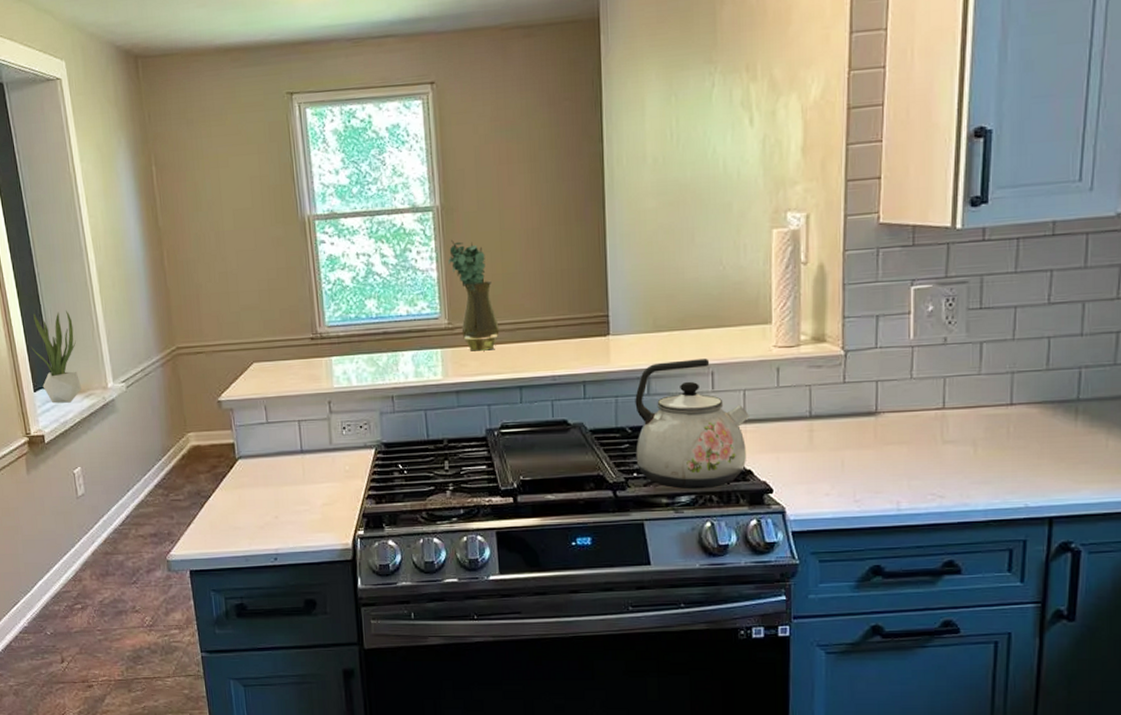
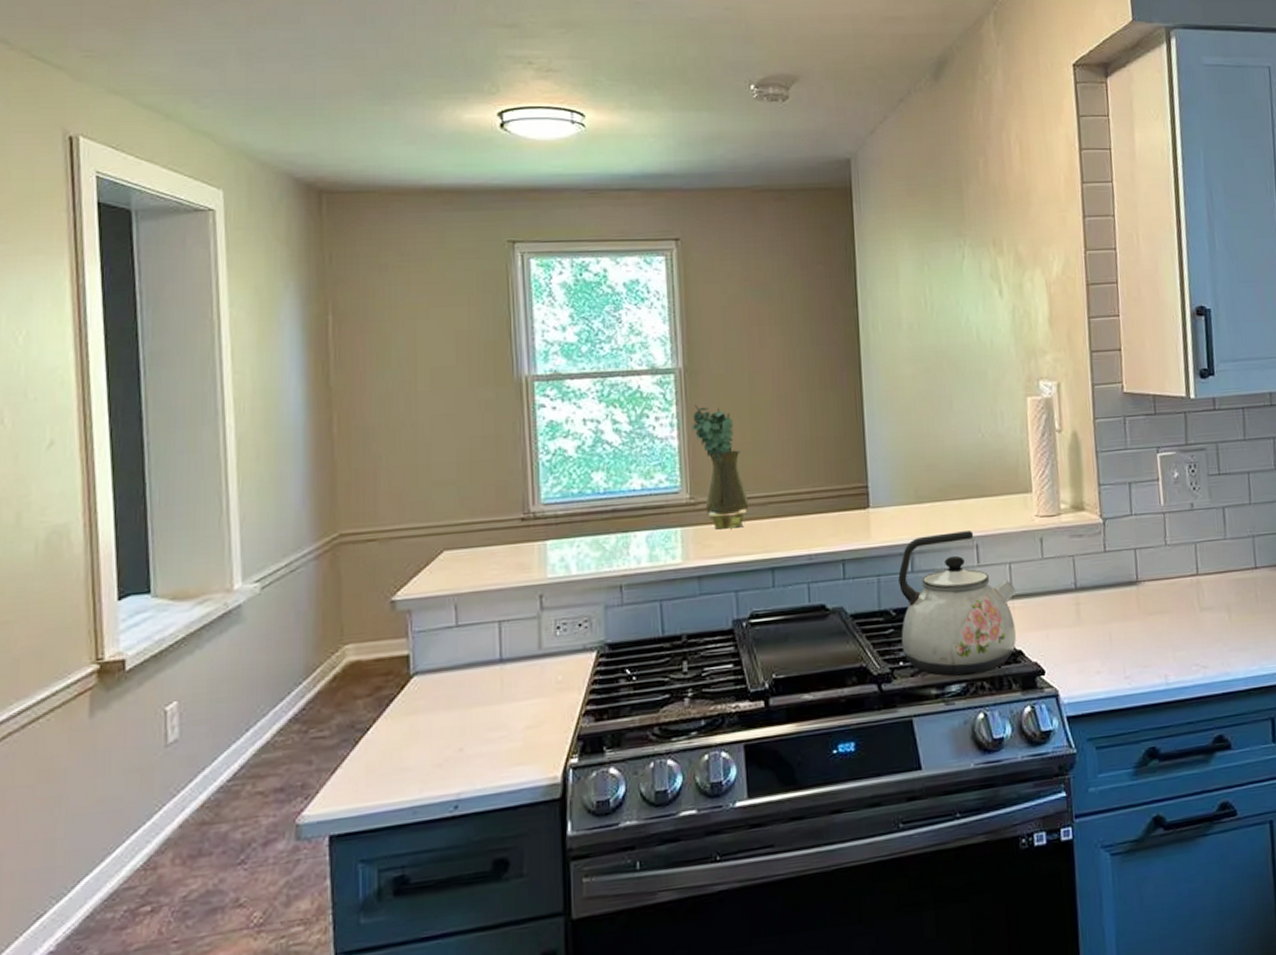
potted plant: present [31,310,82,404] -> none [122,490,195,615]

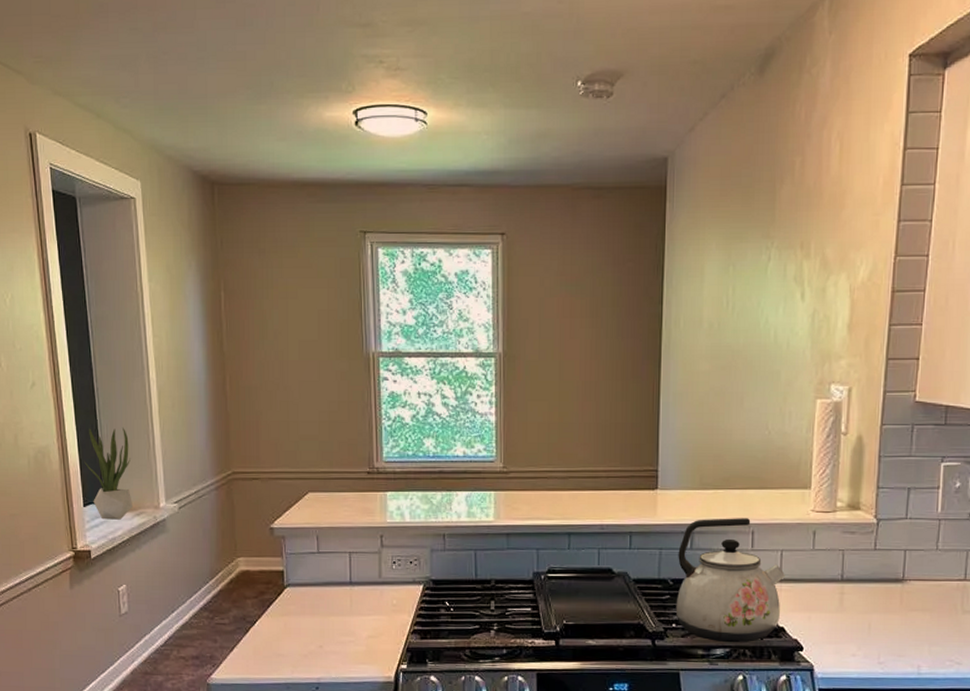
potted plant: none [122,490,195,615] -> present [84,427,134,520]
vase: present [691,404,749,530] -> none [507,386,552,496]

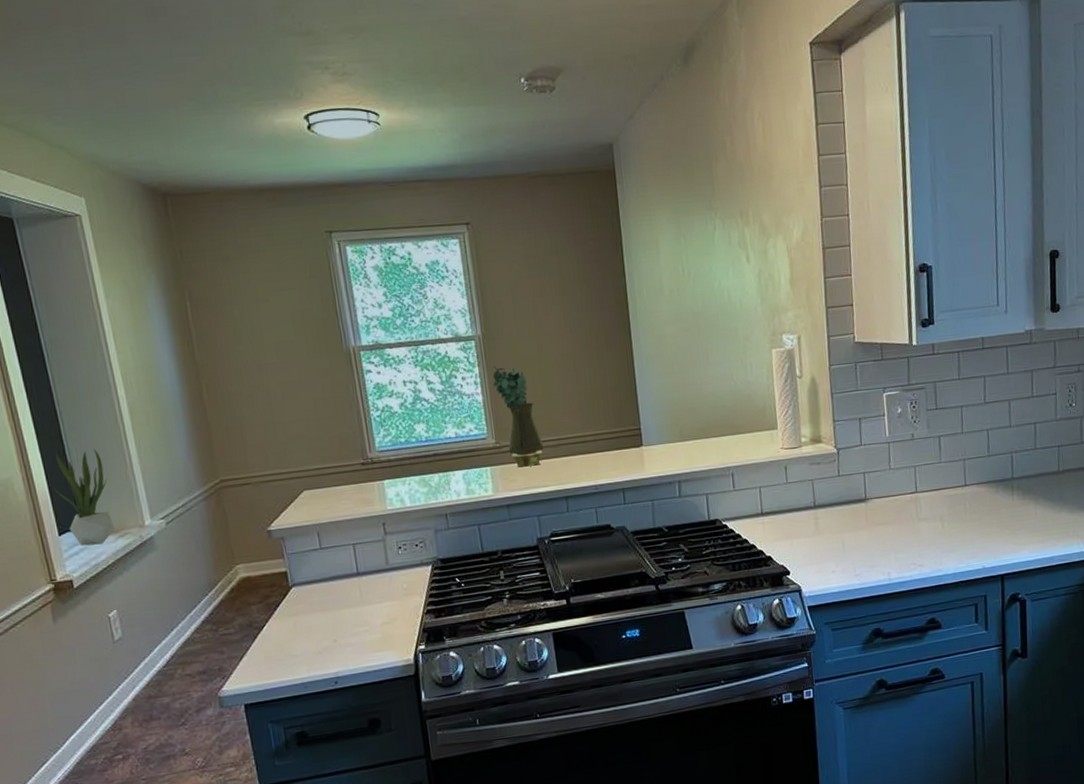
vase: none [507,386,552,496] -> present [492,365,544,468]
kettle: present [675,518,785,643] -> none [668,462,766,578]

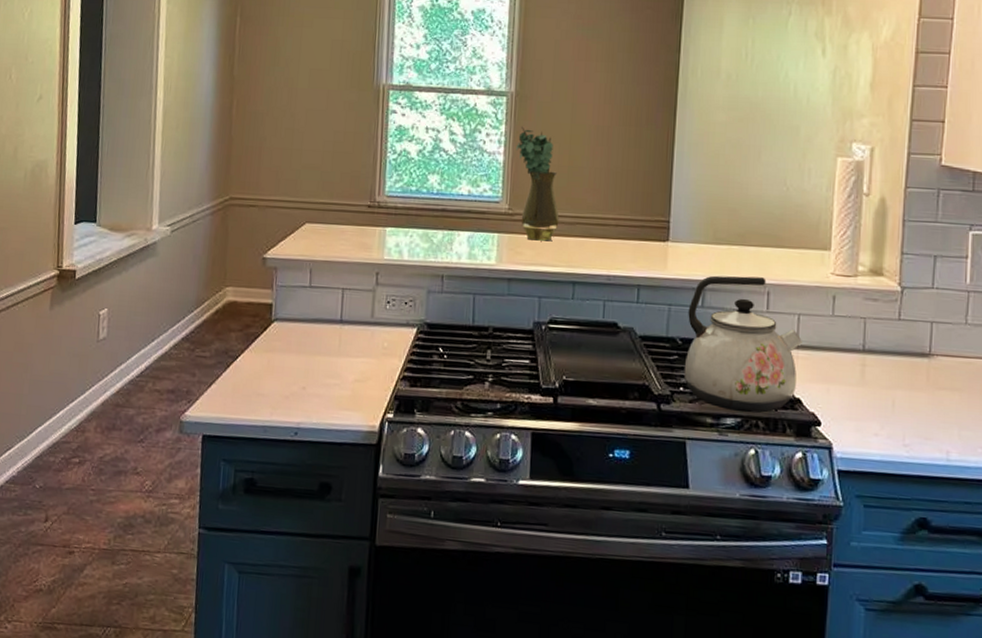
potted plant: present [54,449,116,546] -> none [81,144,129,240]
kettle: none [668,462,766,578] -> present [683,275,802,413]

